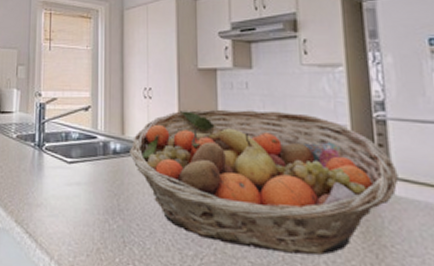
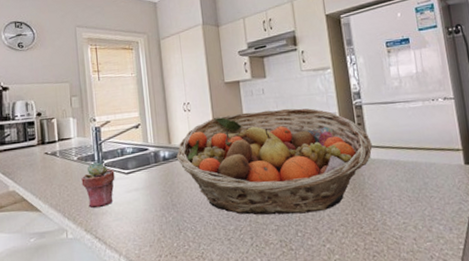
potted succulent: none [18,144,56,198] -> present [81,162,115,208]

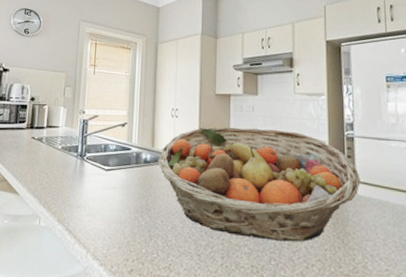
potted succulent: present [81,162,115,208] -> none [62,154,95,200]

